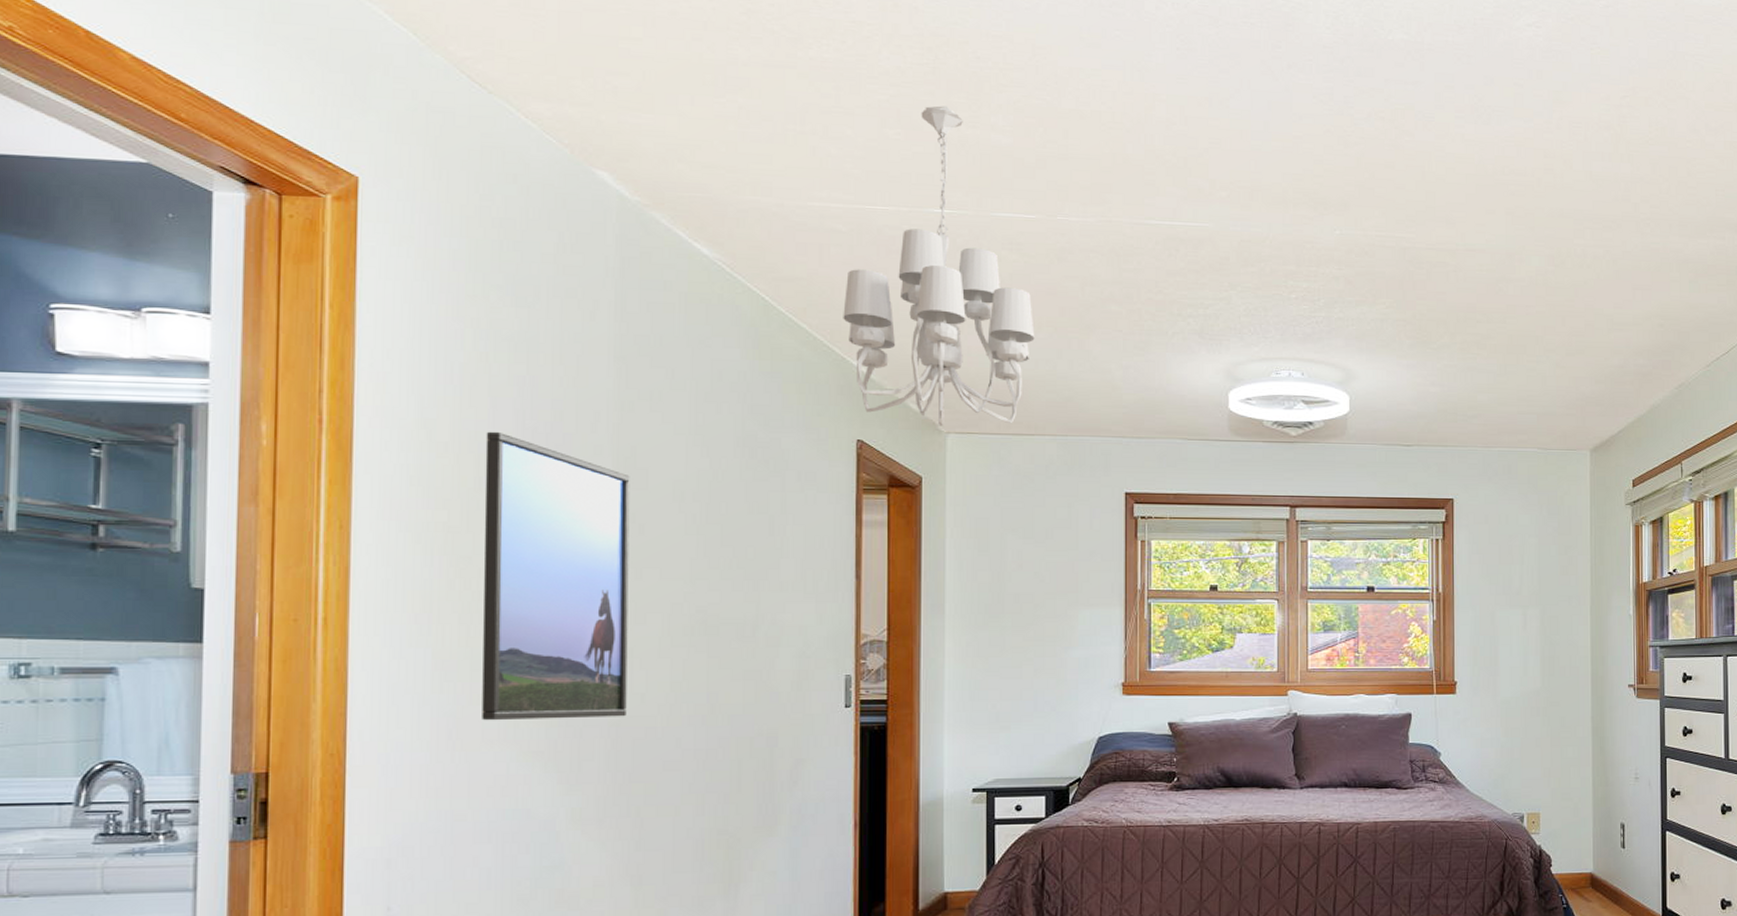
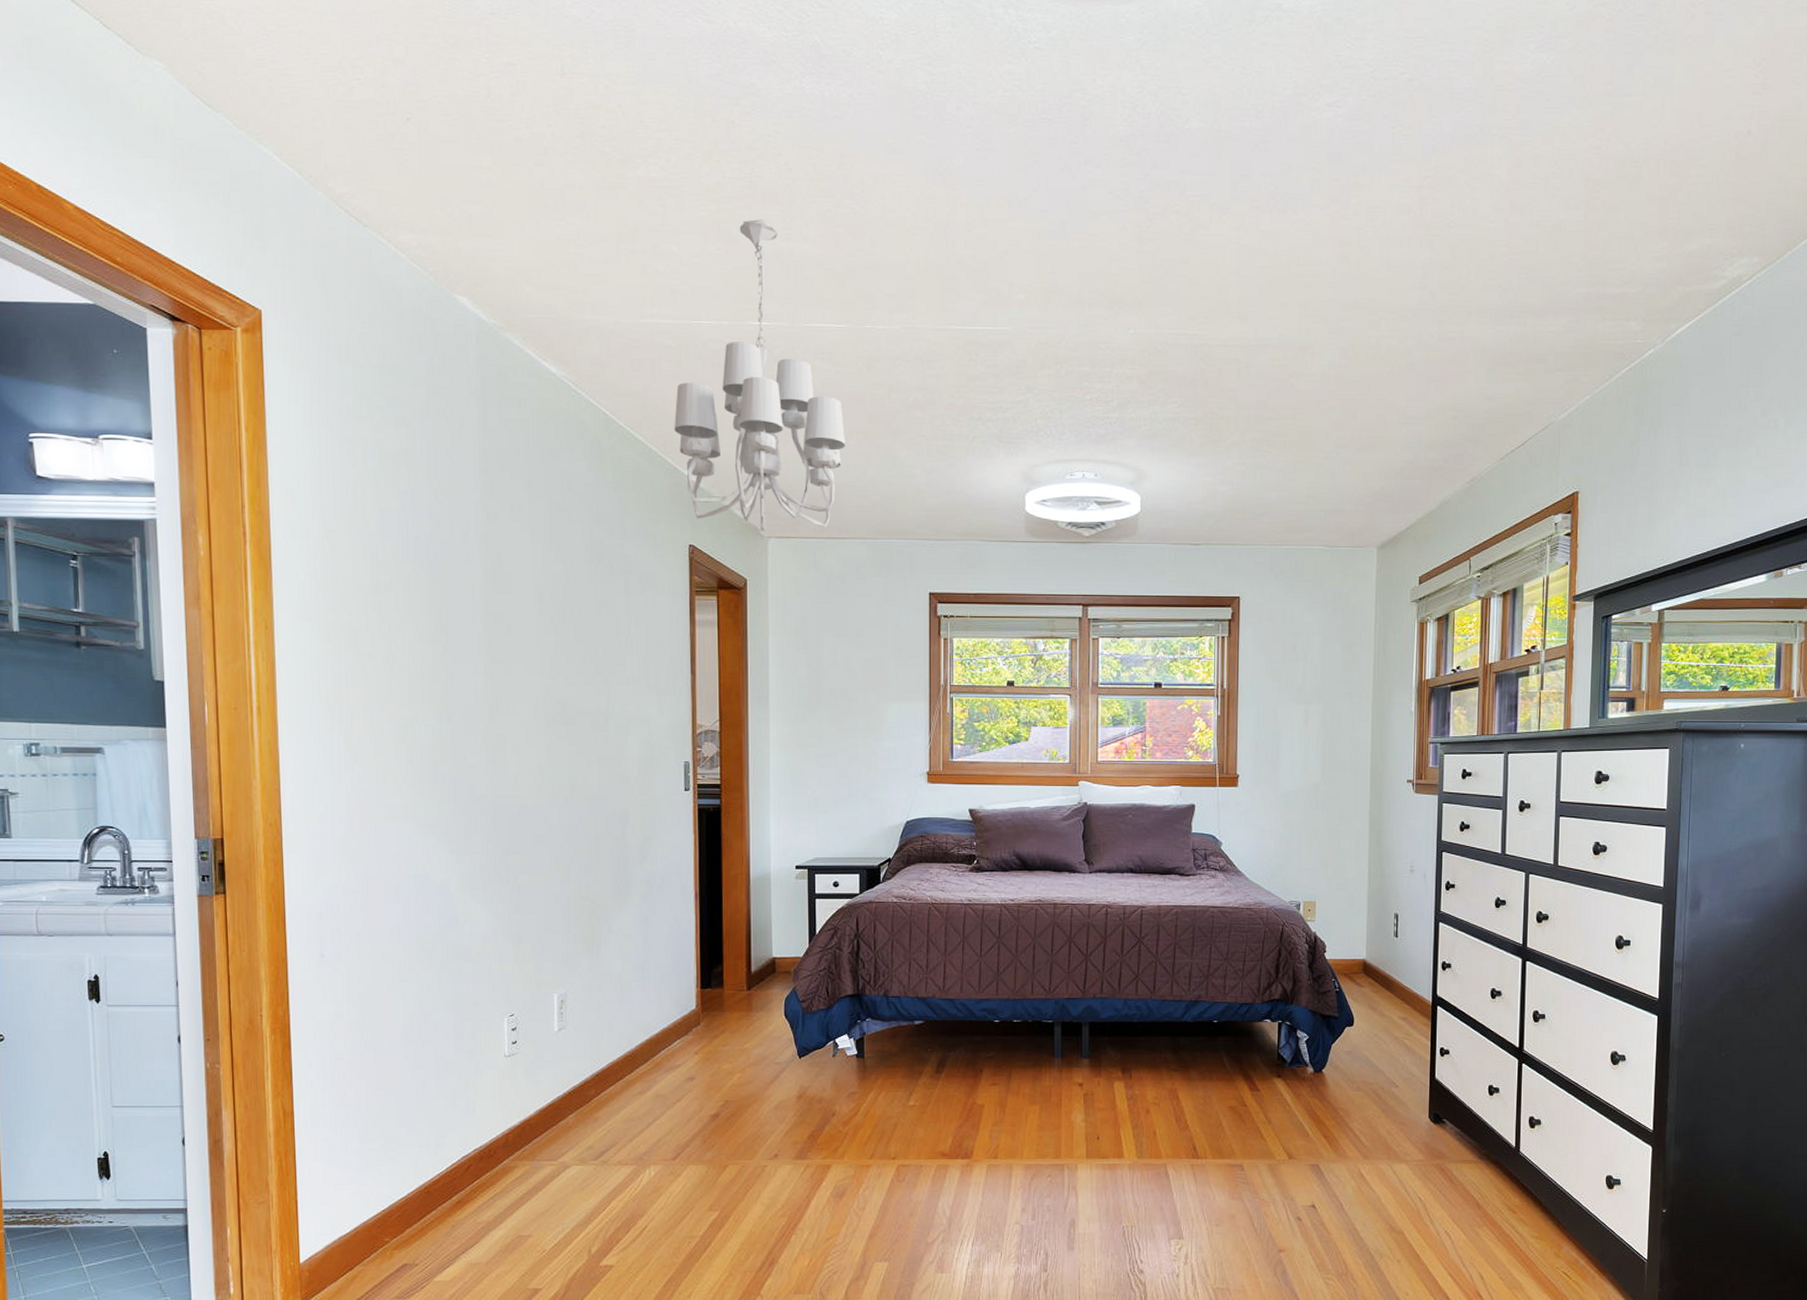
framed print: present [482,431,630,721] -> none [377,541,503,798]

